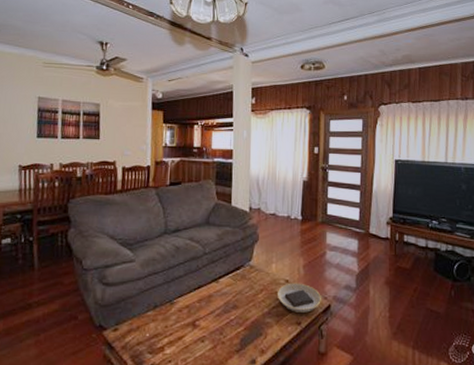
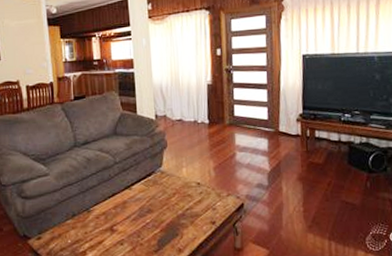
plate: present [277,282,321,313] -> none [189,184,234,213]

